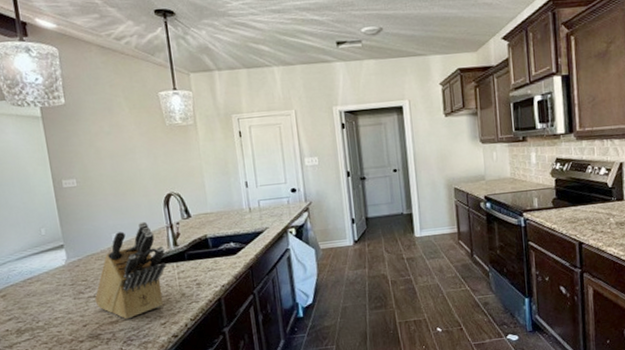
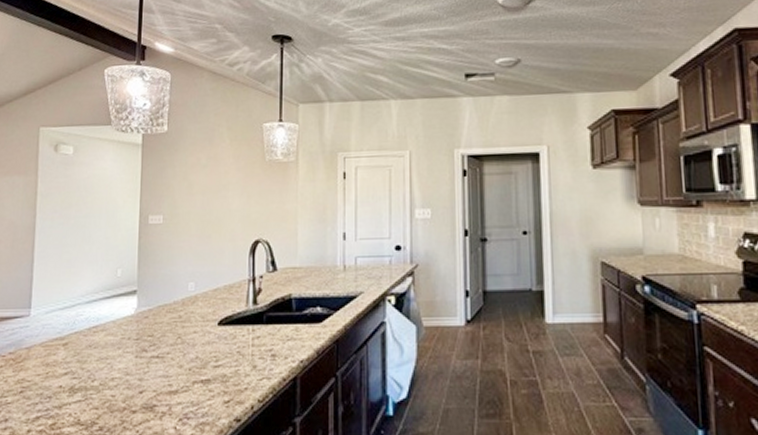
knife block: present [94,221,167,320] -> none [157,271,242,391]

